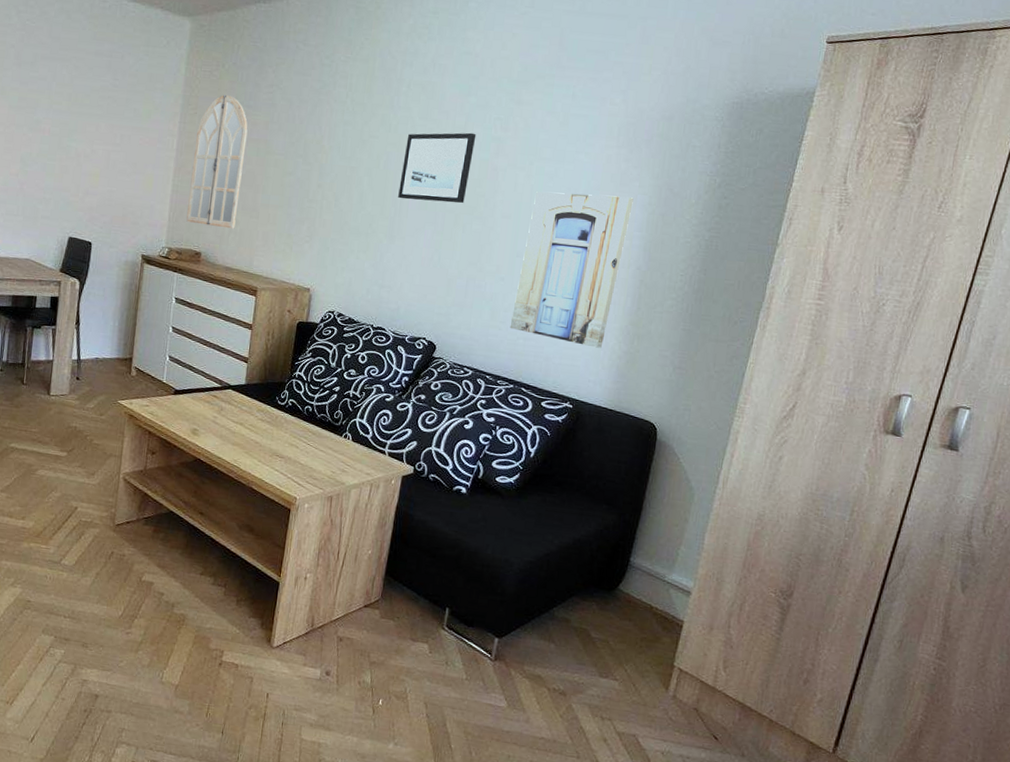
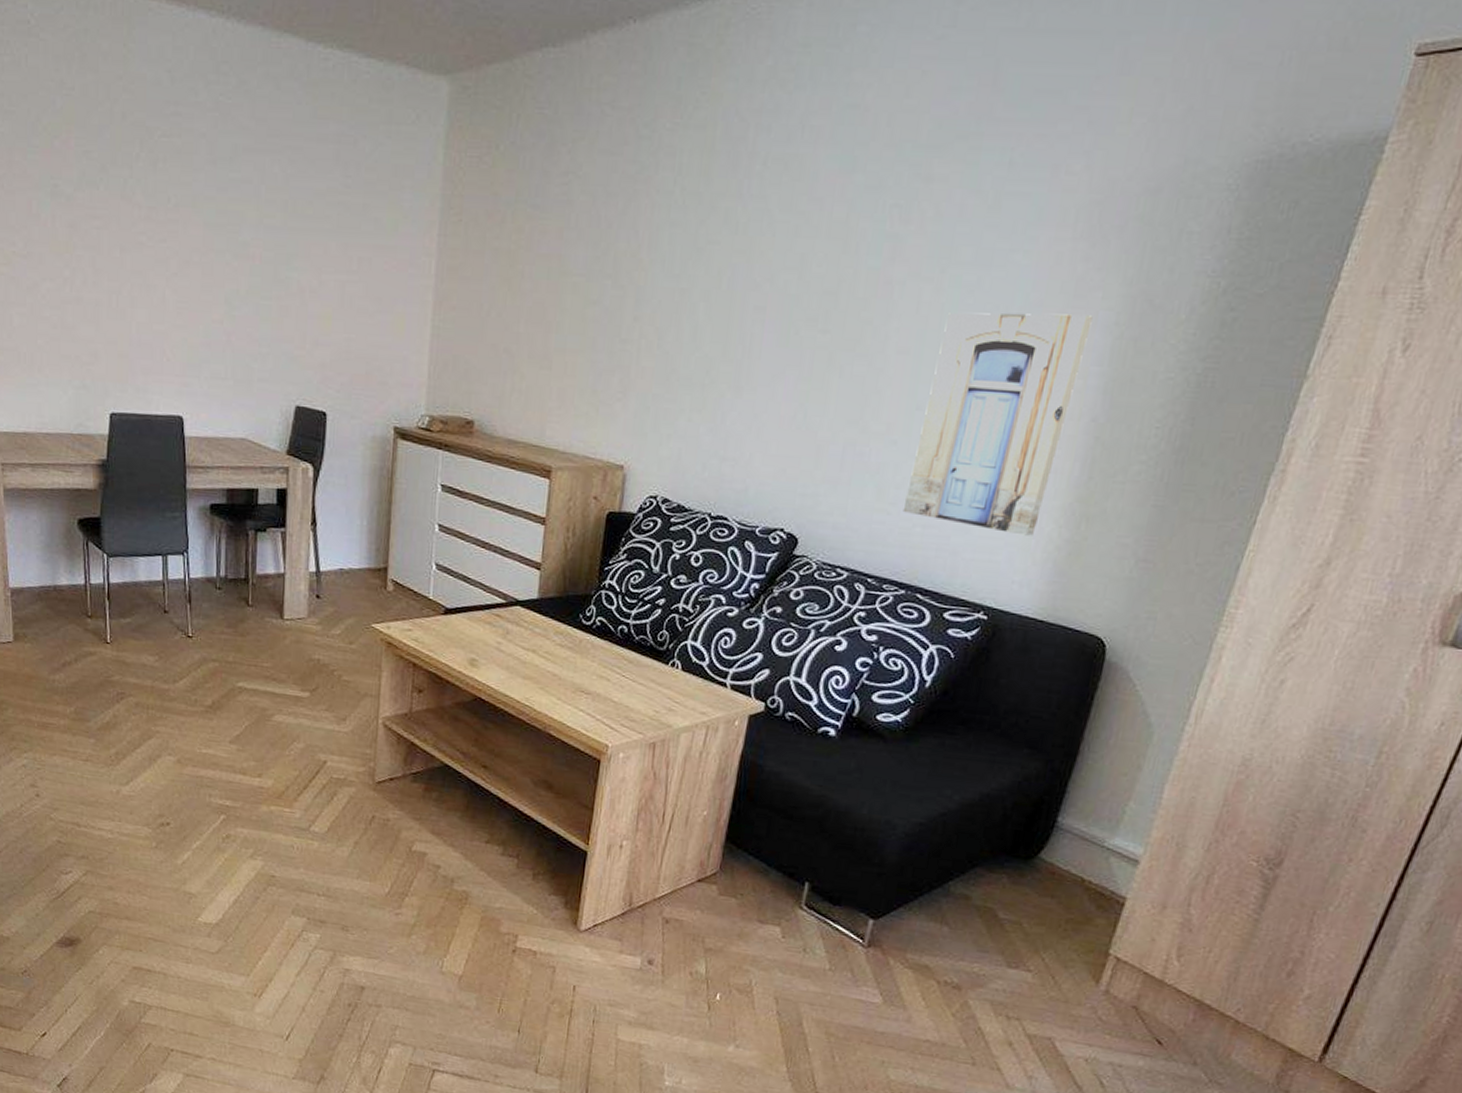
home mirror: present [186,95,248,229] -> none [452,191,534,386]
wall art: present [398,132,477,204] -> none [747,228,863,336]

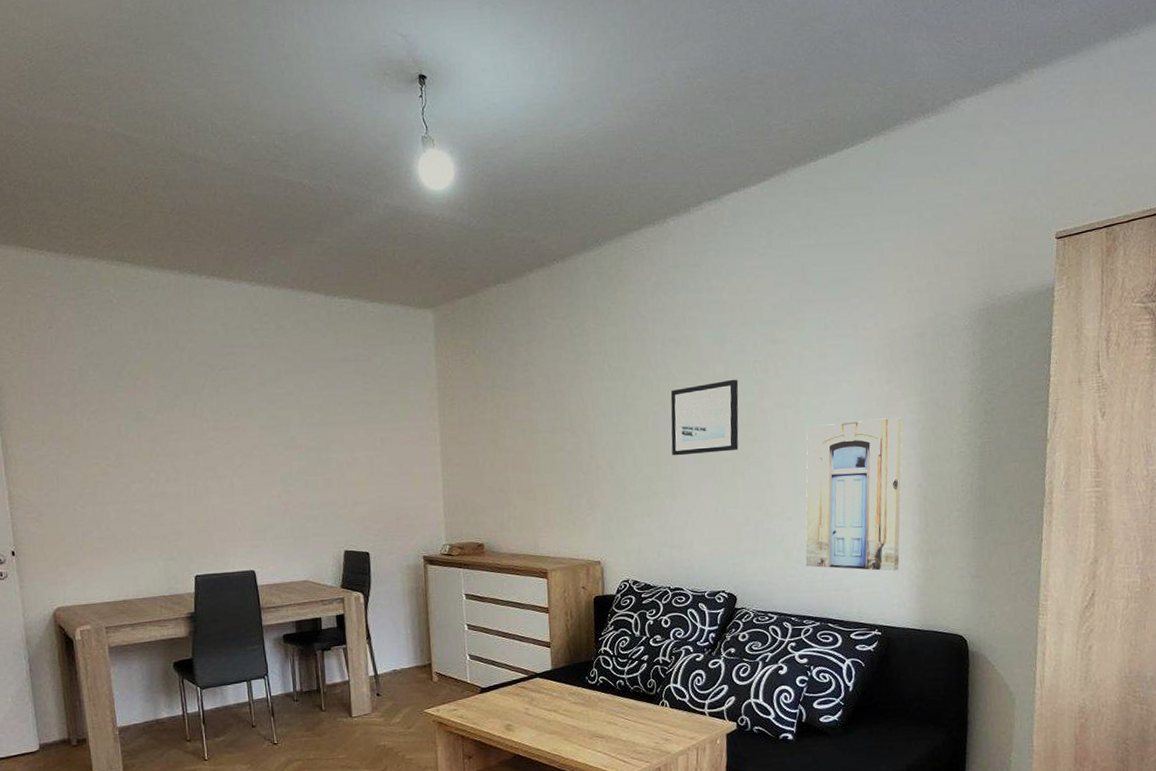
wall art: none [747,228,863,336] -> present [670,379,739,456]

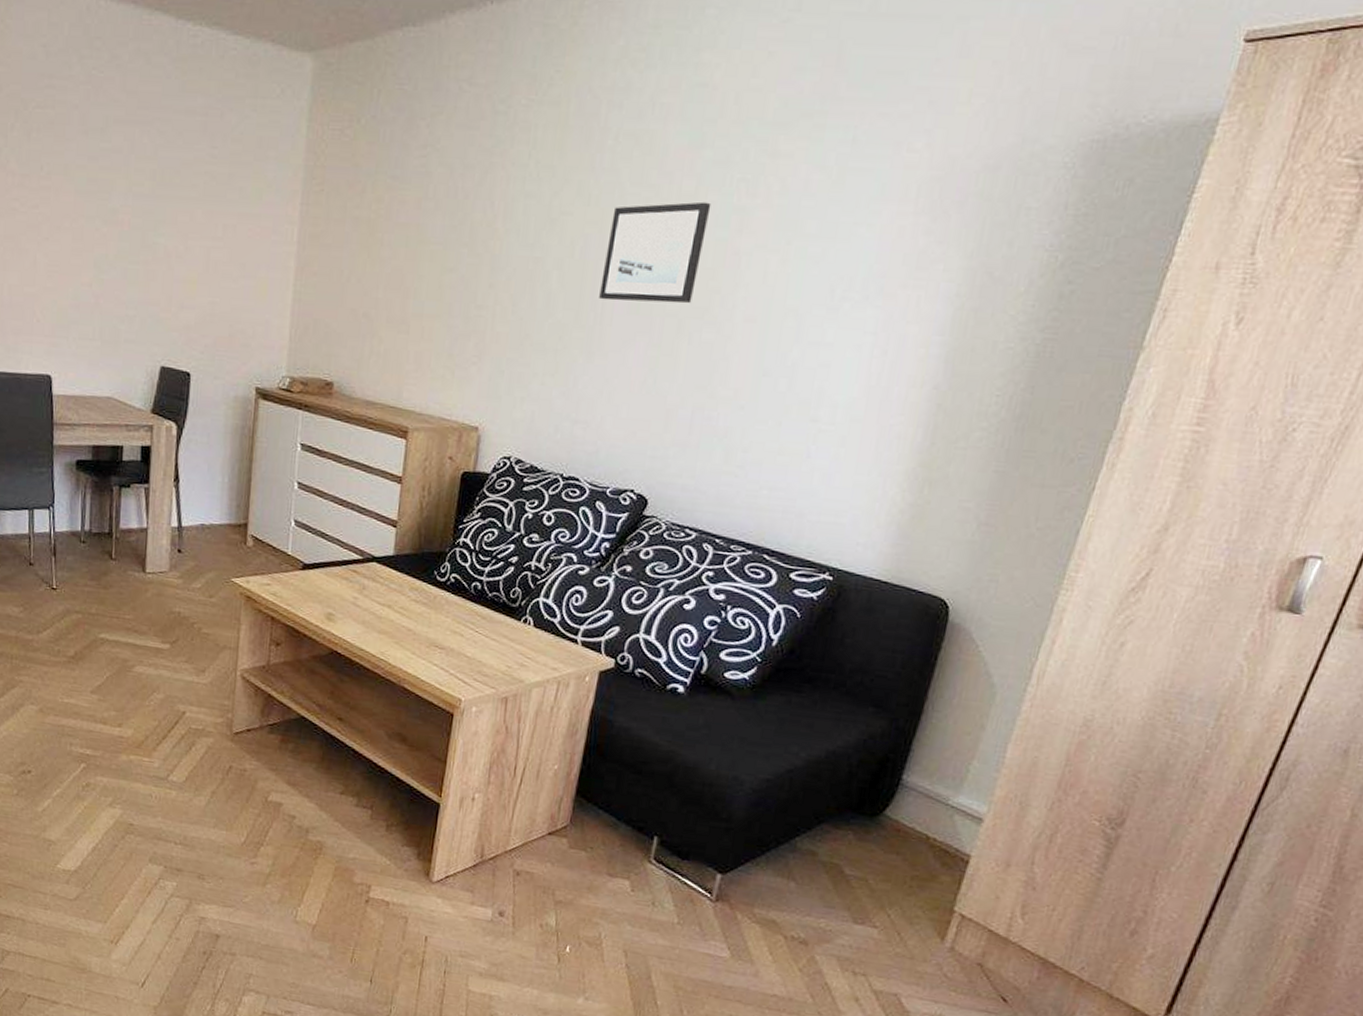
wall art: present [805,417,903,571] -> none [750,283,935,500]

